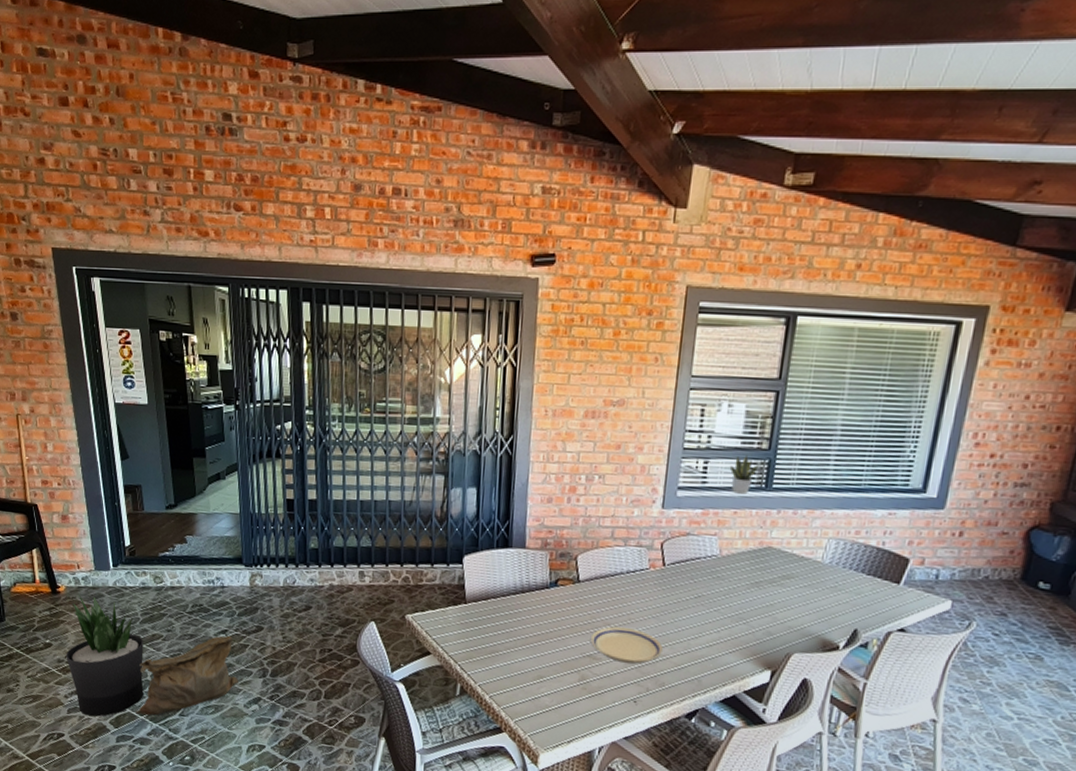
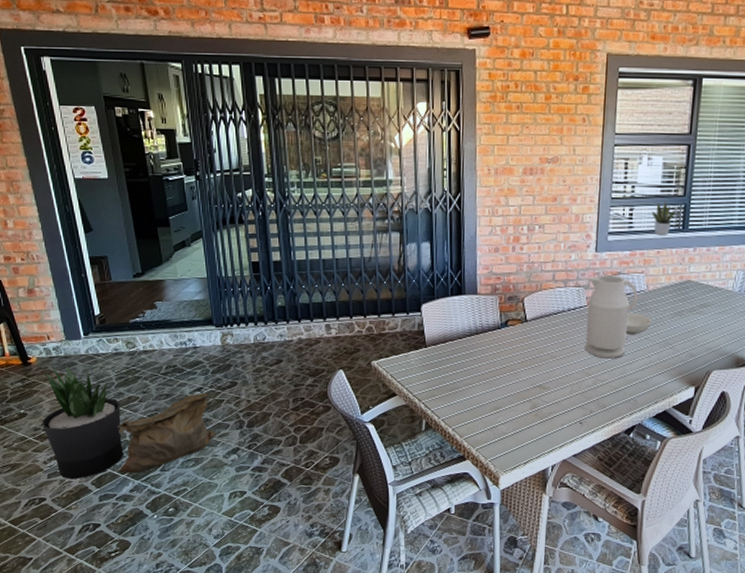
plate: present [591,626,663,664] -> none [540,359,602,390]
water jug: none [644,534,710,631] -> present [585,275,639,359]
bowl: none [692,580,724,606] -> present [625,313,652,335]

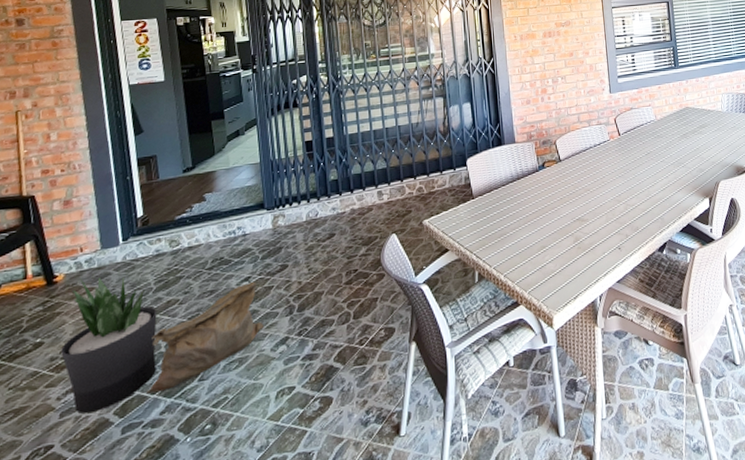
water jug: present [585,275,639,359] -> none [607,111,651,185]
bowl: present [625,313,652,335] -> none [643,140,665,160]
potted plant: present [653,201,677,236] -> none [650,46,668,74]

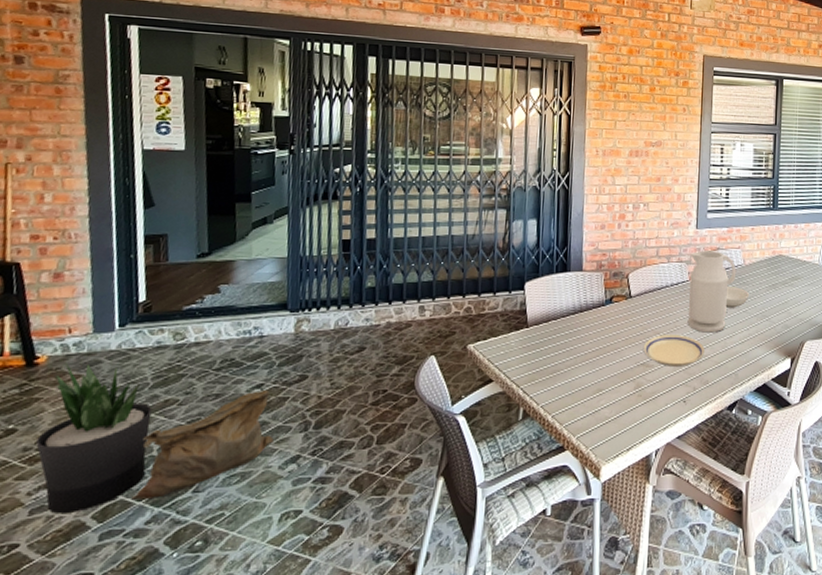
plate: none [577,189,631,219] -> present [644,335,704,366]
water jug: none [607,111,651,185] -> present [687,250,737,333]
bowl: none [643,140,665,160] -> present [725,287,750,308]

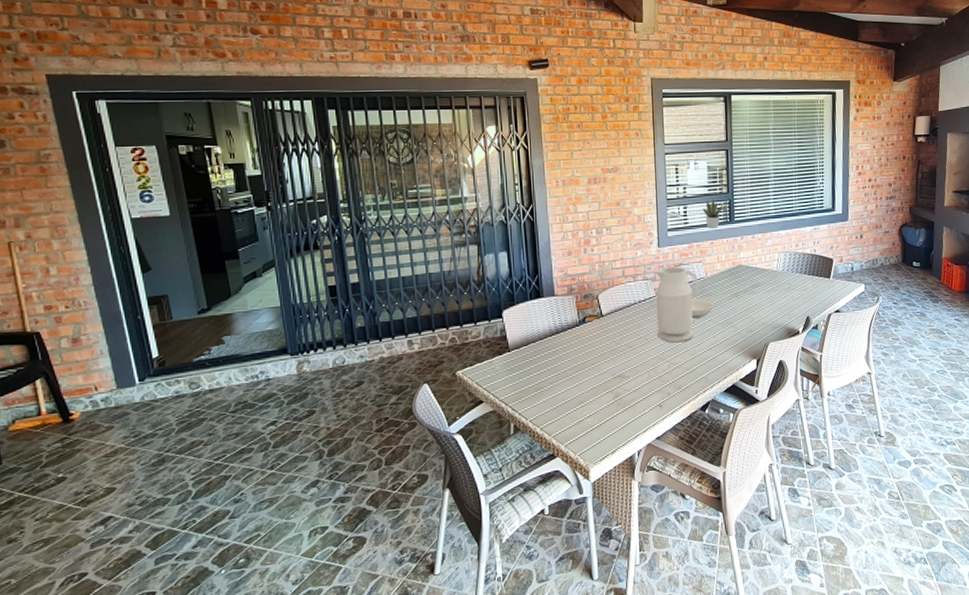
planter: present [36,363,152,513] -> none [85,417,185,545]
bag: present [131,389,274,500] -> none [177,425,293,529]
plate: present [644,335,704,366] -> none [619,347,675,376]
potted plant: none [746,182,767,214] -> present [703,198,724,229]

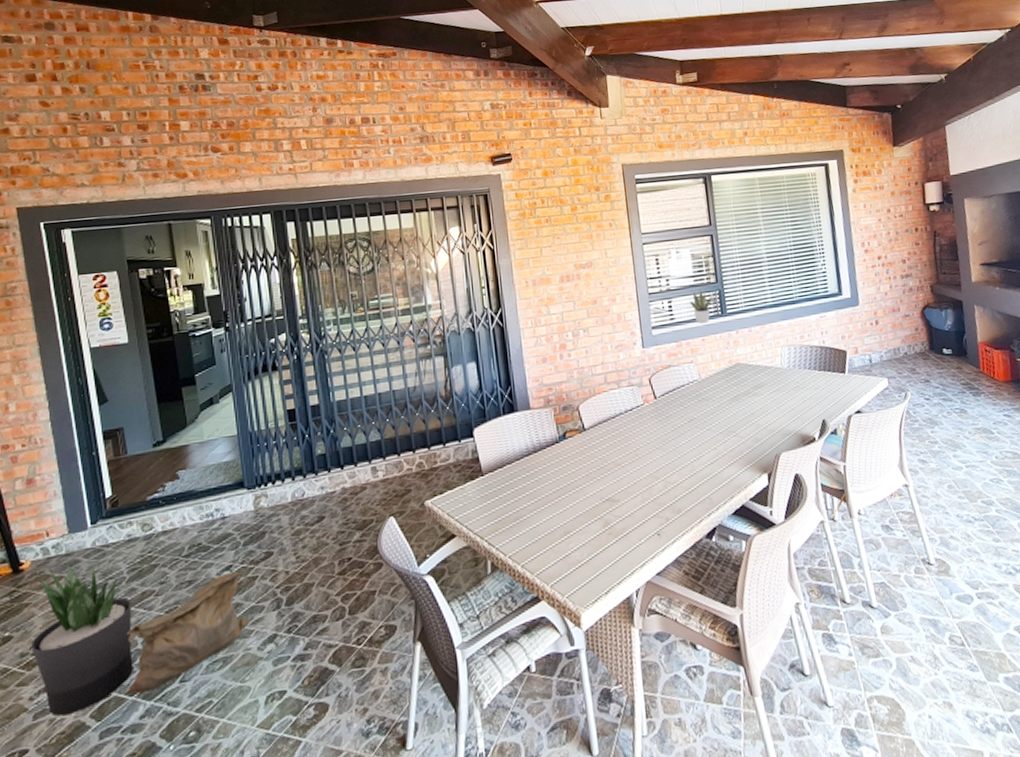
planter: none [85,417,185,545] -> present [31,564,133,716]
bag: none [177,425,293,529] -> present [124,570,249,696]
water jug: present [654,266,700,343] -> none [640,369,693,458]
bowl: present [691,298,714,318] -> none [684,404,711,428]

